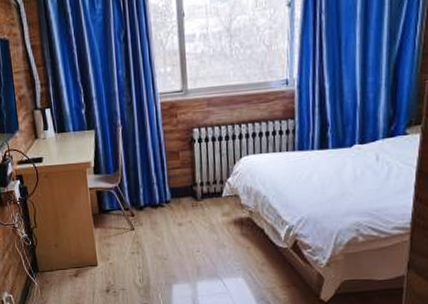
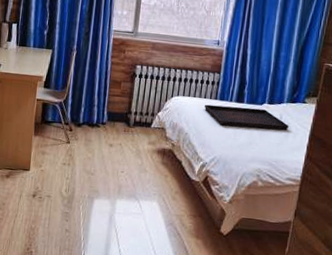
serving tray: none [281,152,389,180] -> present [204,104,289,131]

